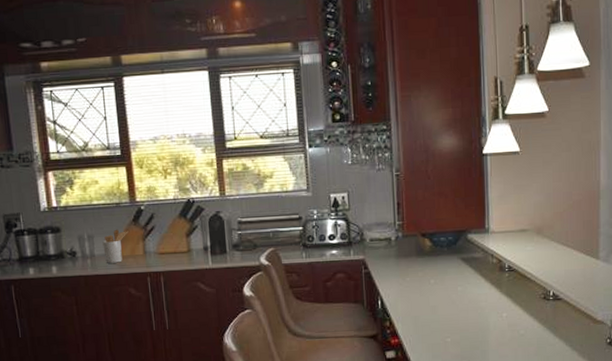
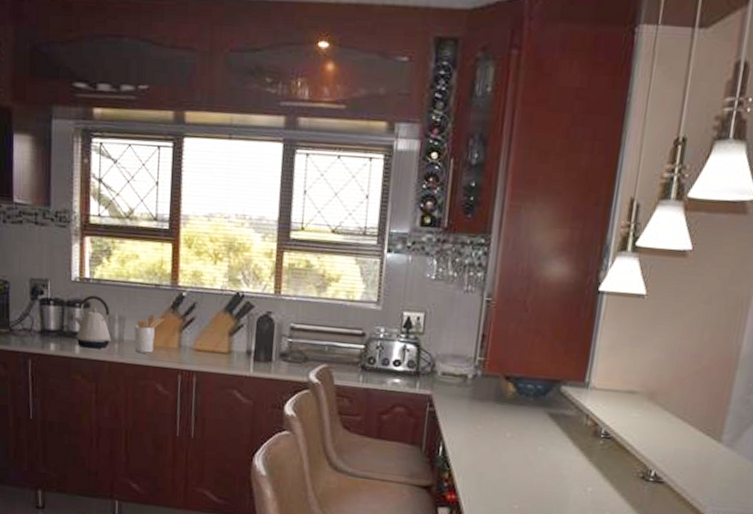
kettle: none [48,221,84,267] -> present [74,295,112,349]

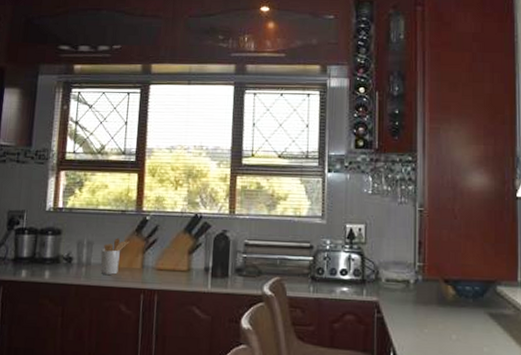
kettle: present [74,295,112,349] -> none [46,223,80,273]

